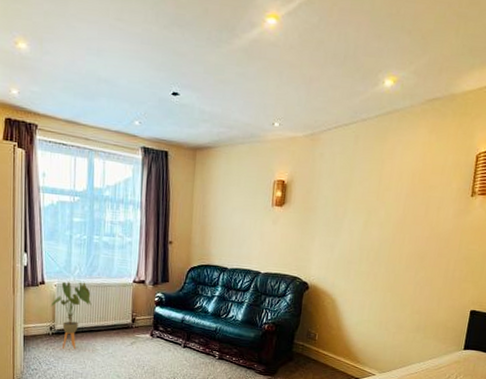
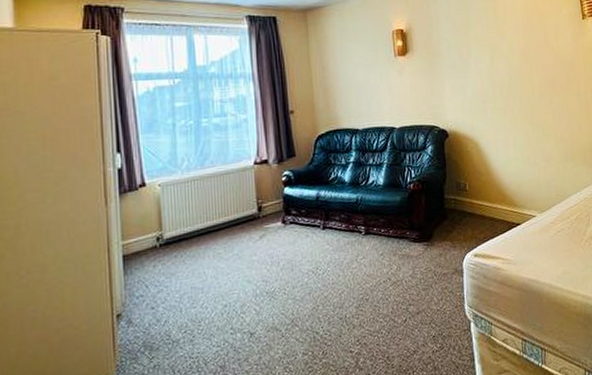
house plant: present [50,281,93,350] -> none [155,175,208,262]

